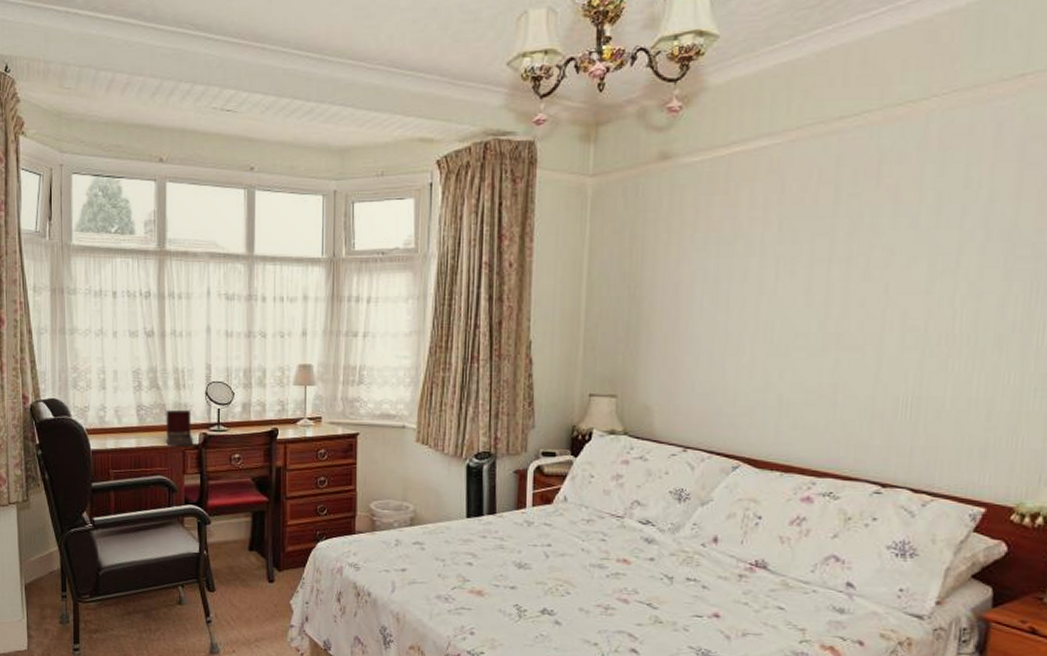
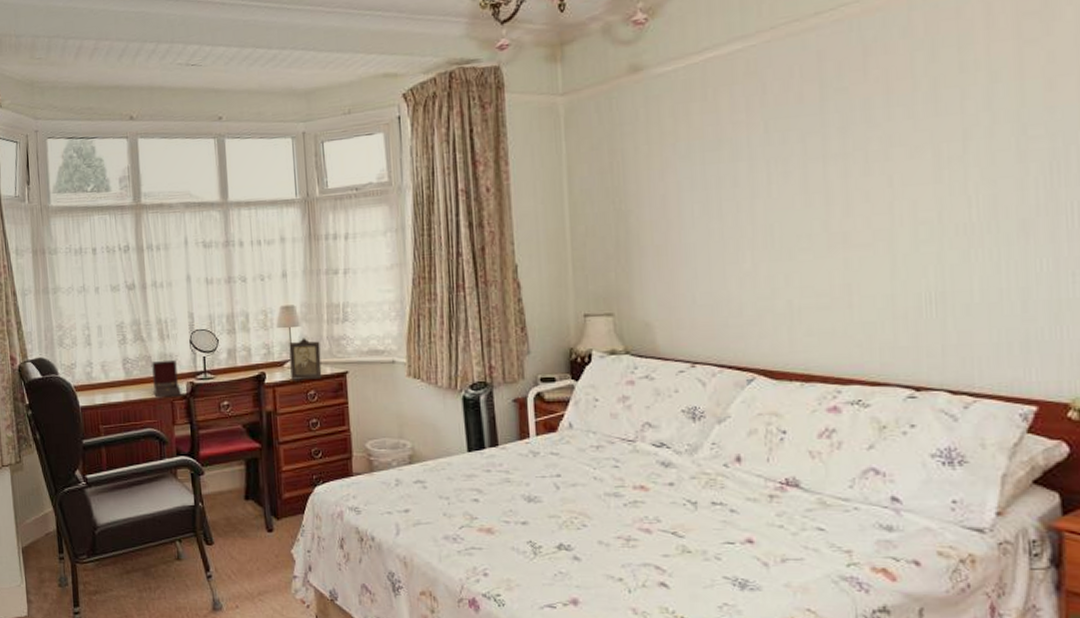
photo frame: none [303,397,334,439] -> present [289,338,322,380]

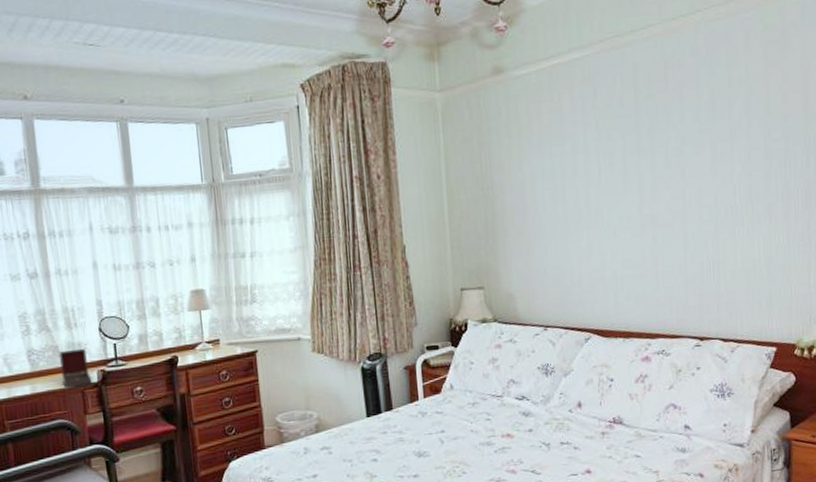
photo frame: present [289,338,322,380] -> none [200,320,233,362]

